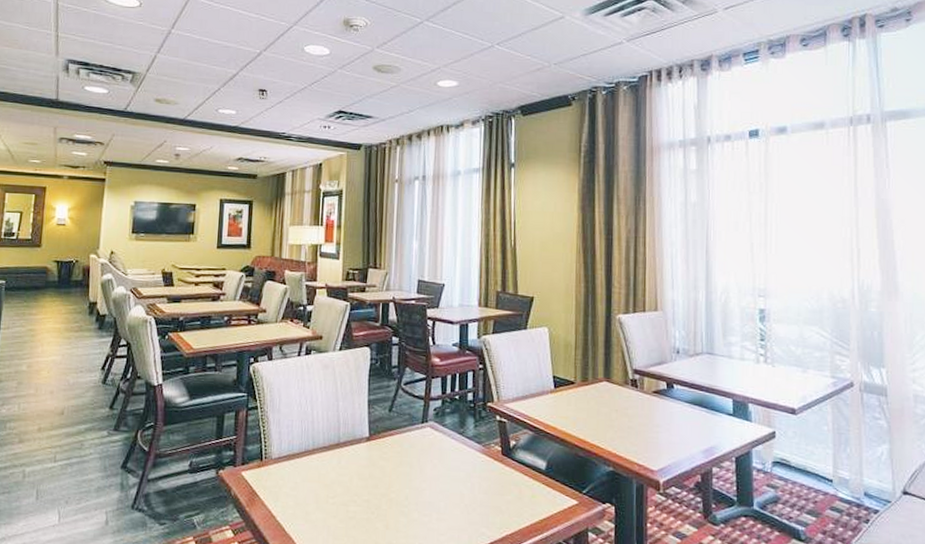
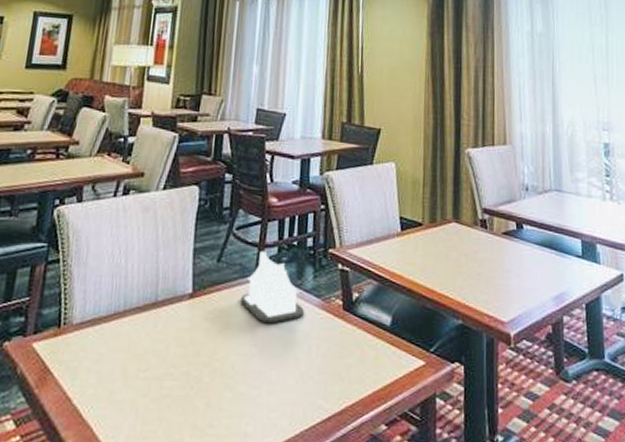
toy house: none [411,403,467,464] -> present [241,250,304,324]

